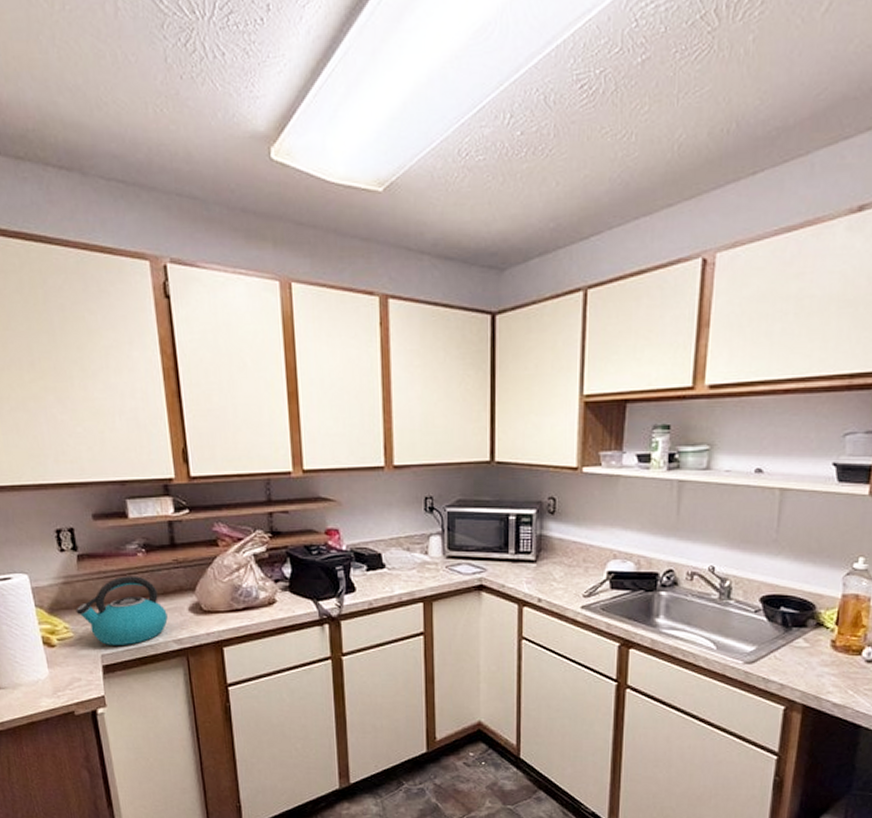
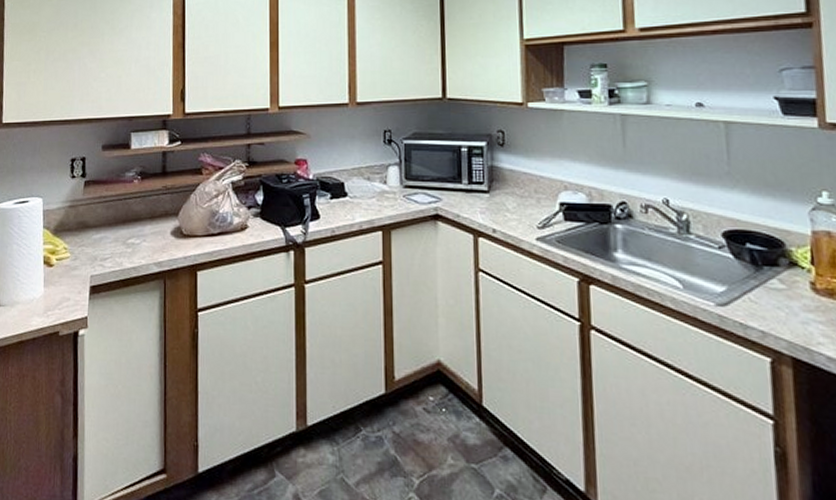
kettle: present [75,576,168,646] -> none [76,201,152,268]

